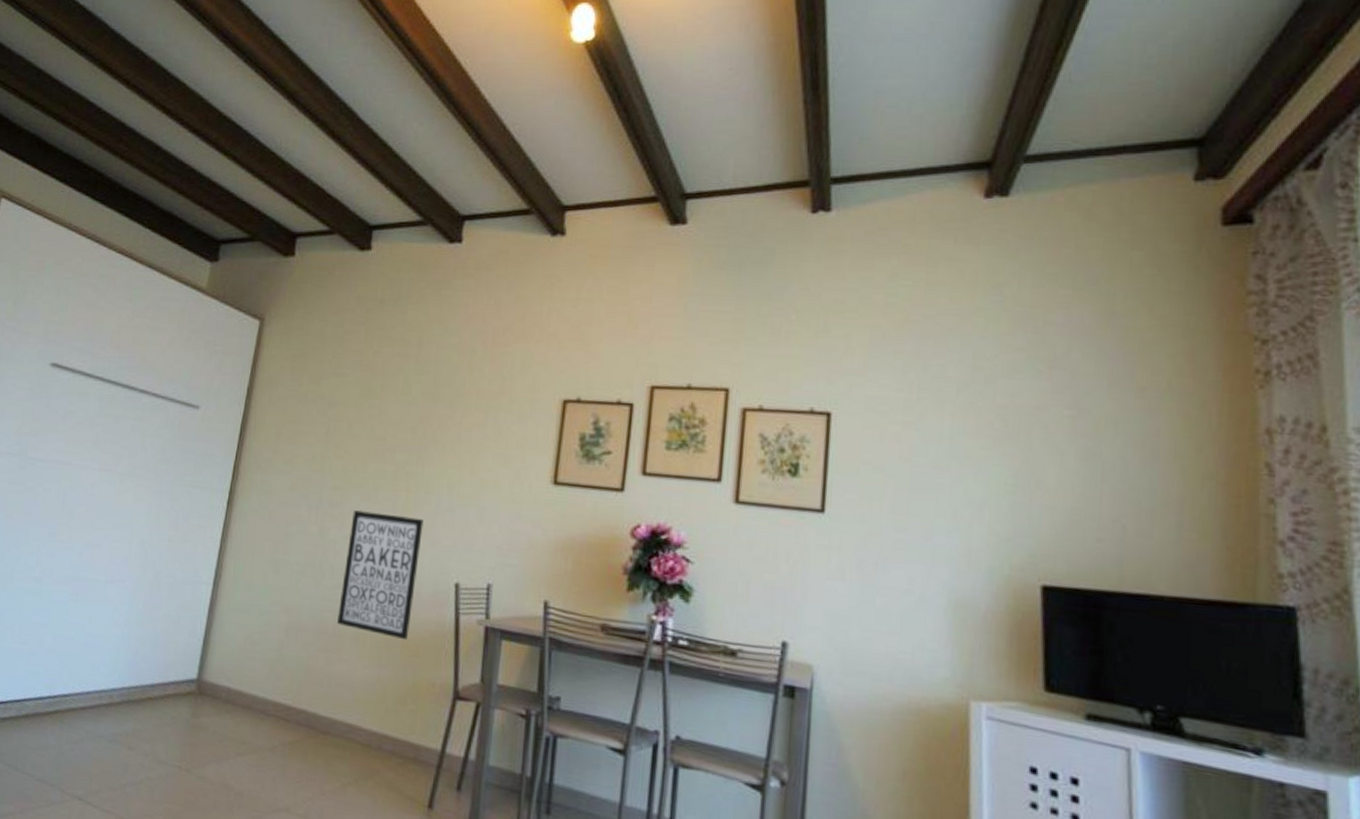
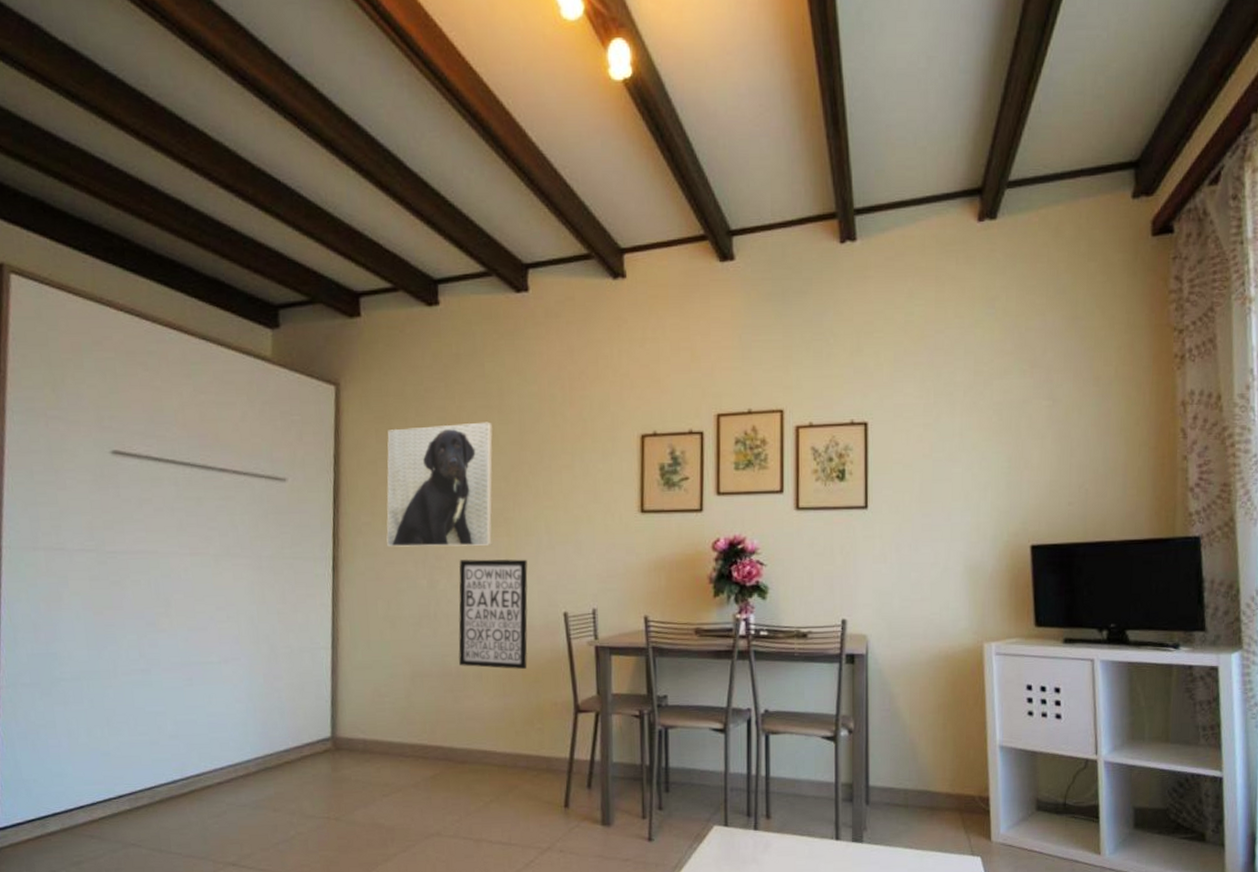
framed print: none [284,368,407,499] -> present [386,422,493,547]

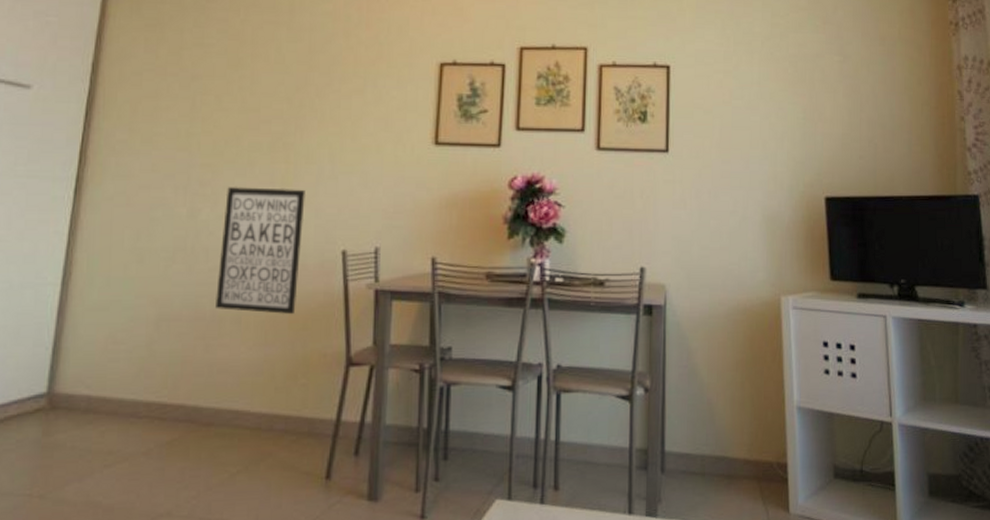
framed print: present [386,422,493,547] -> none [144,38,279,172]

